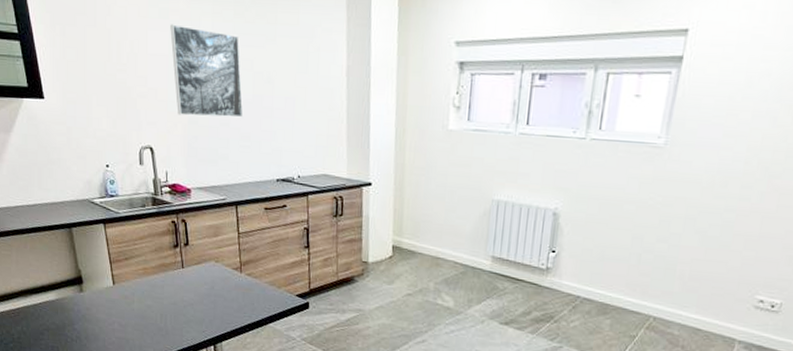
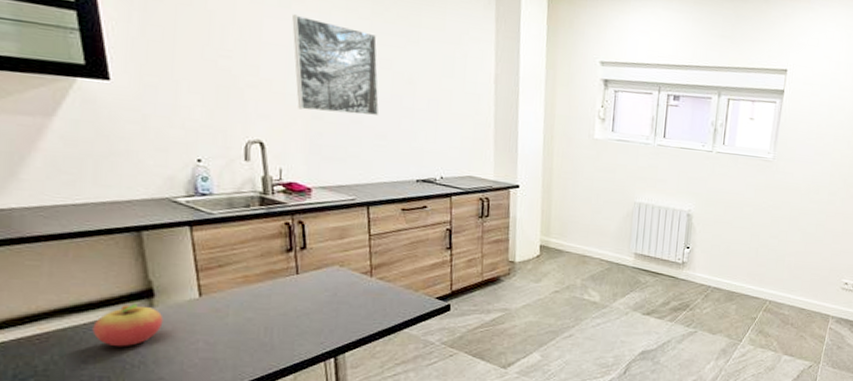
fruit: none [45,288,90,324] -> present [92,304,164,347]

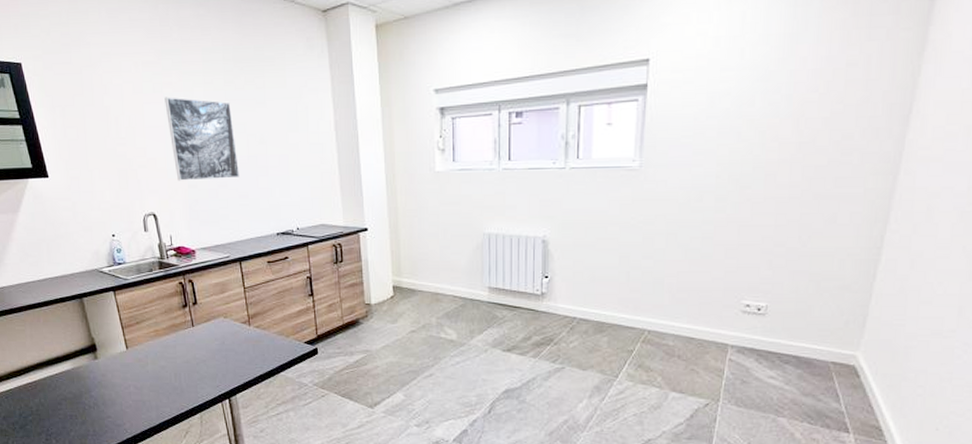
fruit: present [92,304,164,347] -> none [61,357,105,392]

